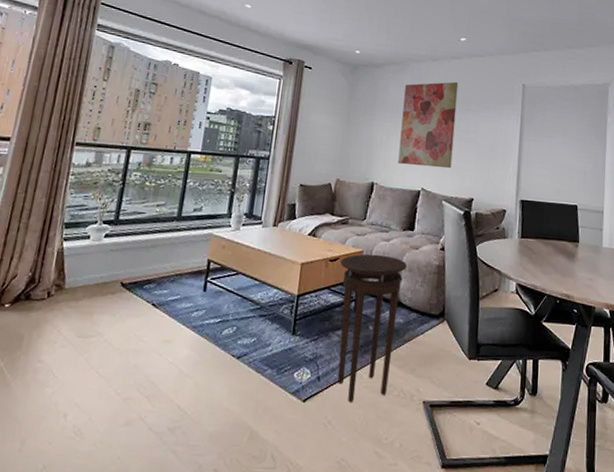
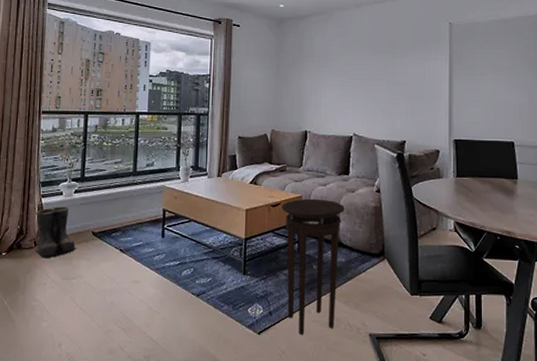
boots: none [49,251,102,313] -> present [36,206,78,259]
wall art: present [398,81,459,169] -> none [329,26,383,113]

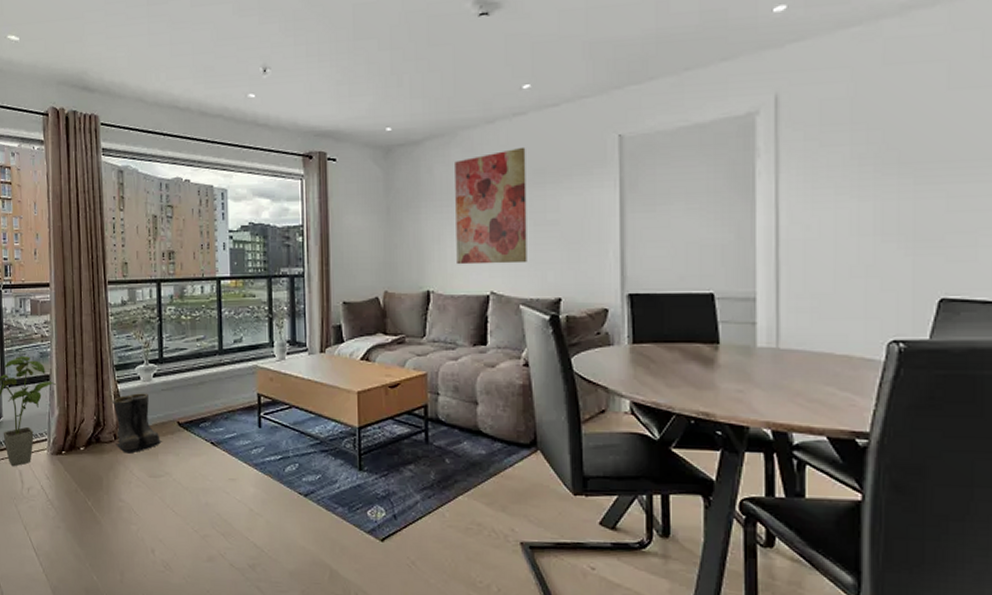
stool: present [282,198,344,335] -> none [402,376,483,542]
wall art: none [329,26,383,113] -> present [455,146,527,265]

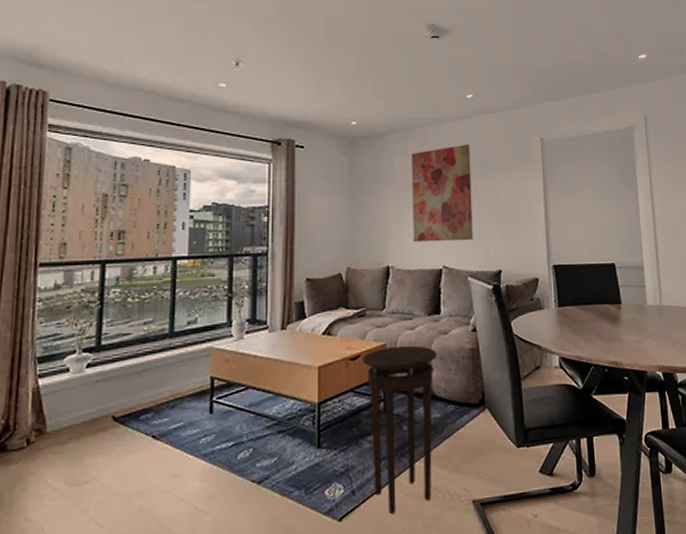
boots: present [113,393,163,454] -> none [29,387,92,461]
stool: none [402,376,483,542] -> present [362,345,437,514]

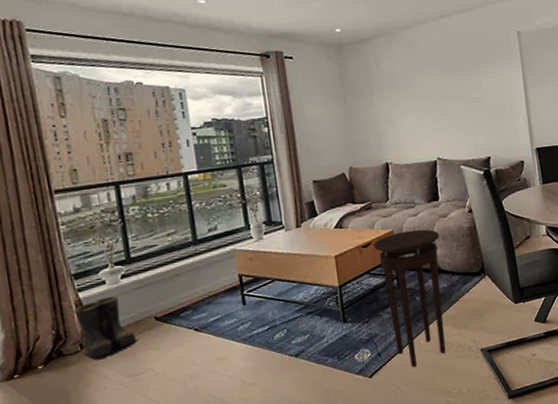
boots: none [29,387,92,461] -> present [74,295,140,360]
wall art: present [412,144,473,243] -> none [397,42,463,139]

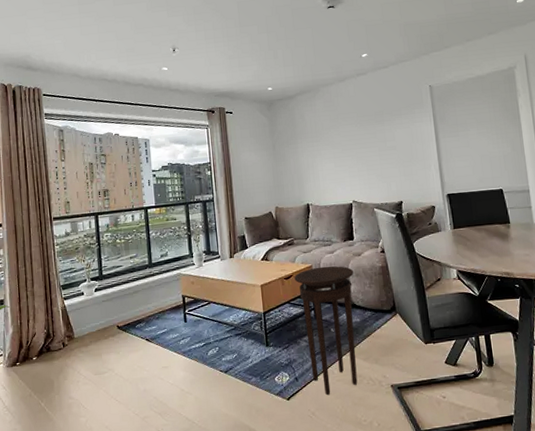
boots: present [74,295,140,360] -> none [60,305,106,358]

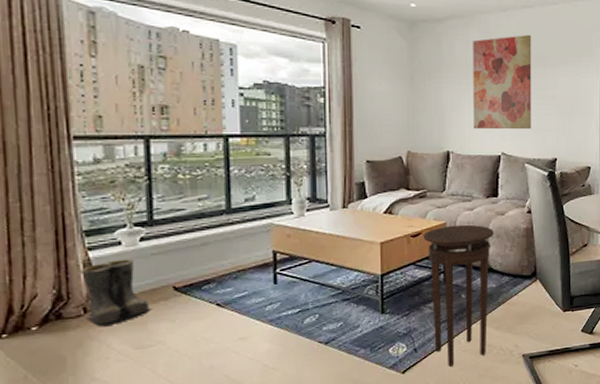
boots: none [60,305,106,358] -> present [81,259,154,327]
wall art: none [319,96,377,183] -> present [473,34,532,130]

